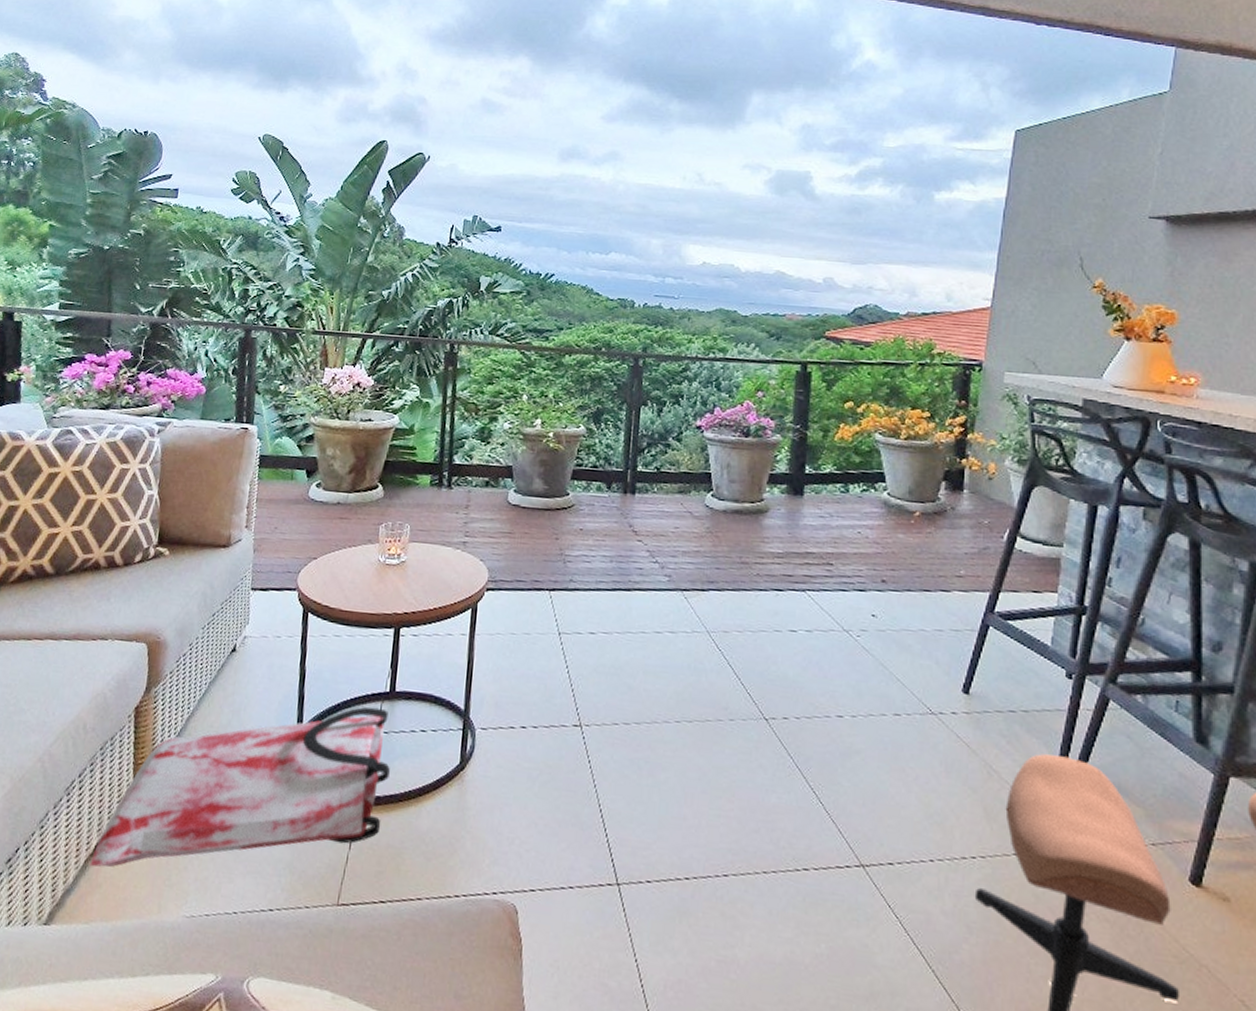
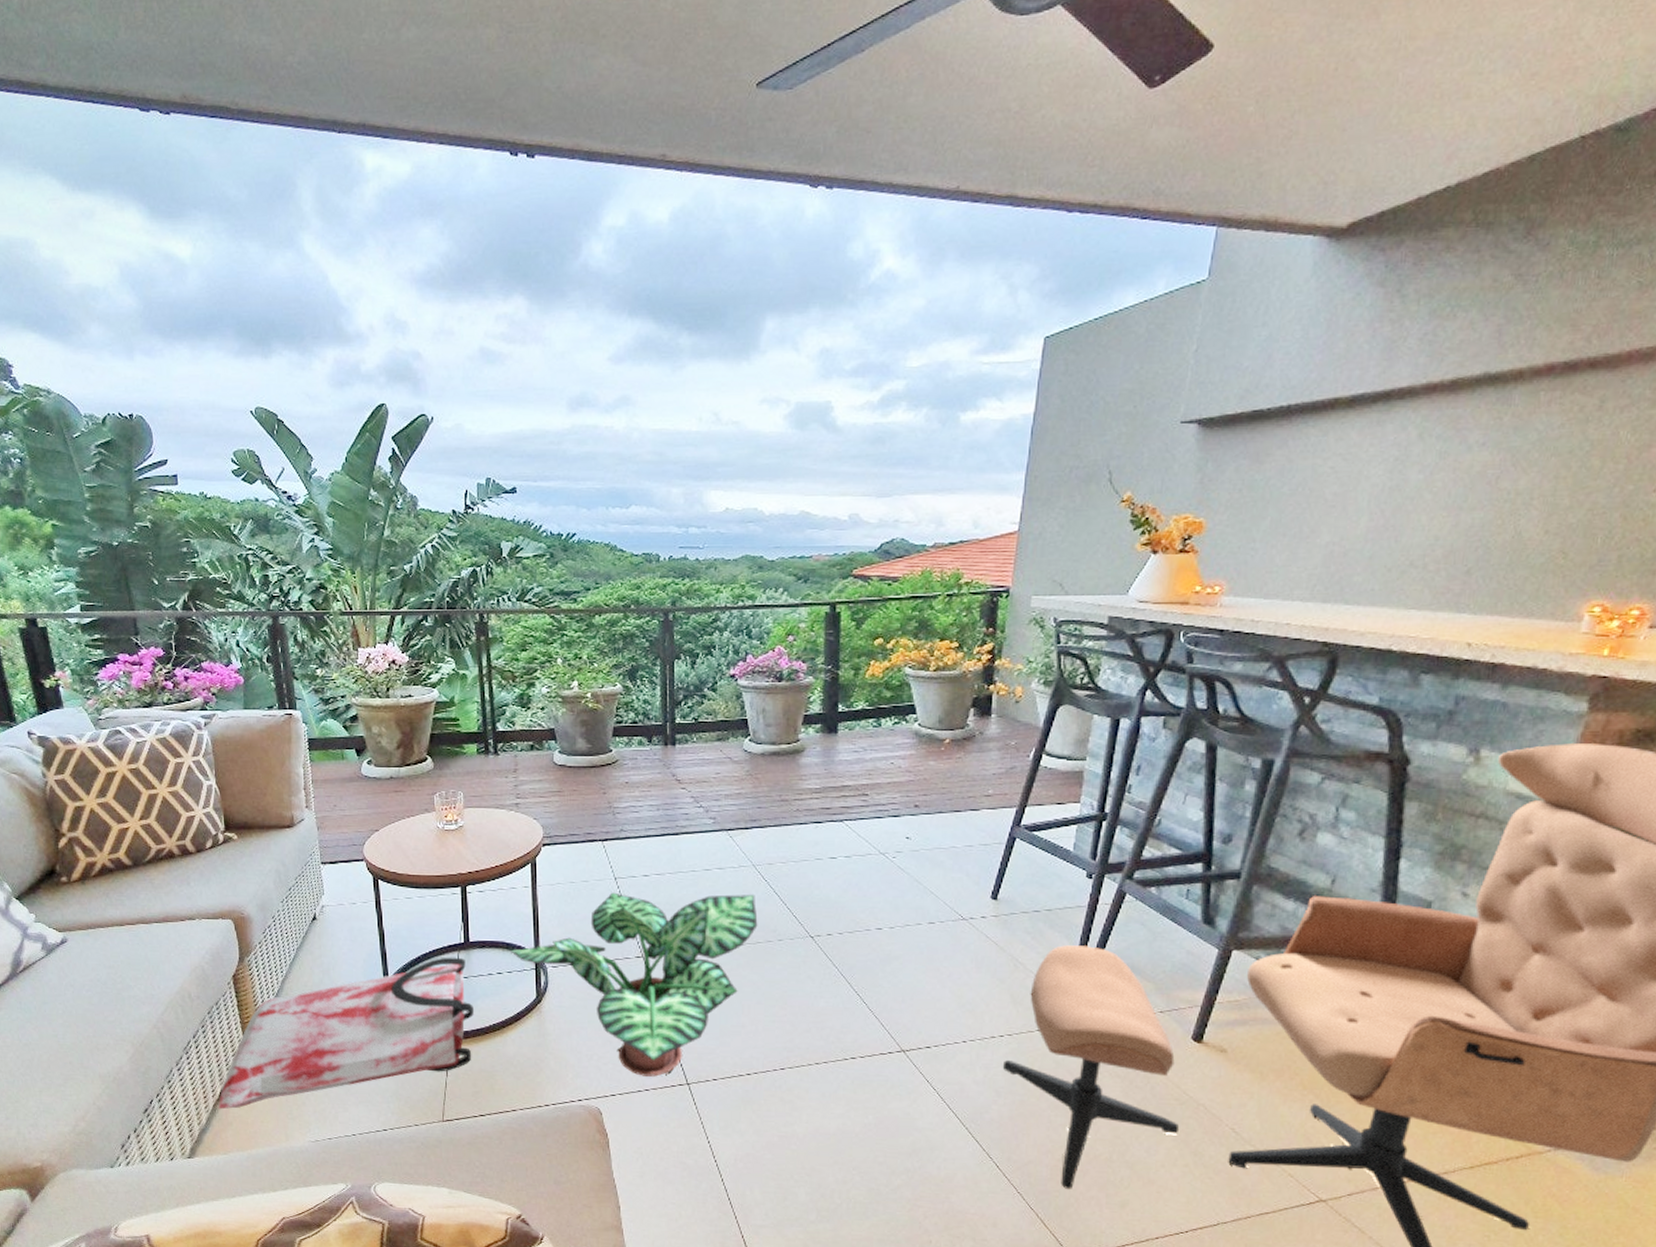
potted plant: none [437,648,709,872] -> present [509,892,758,1077]

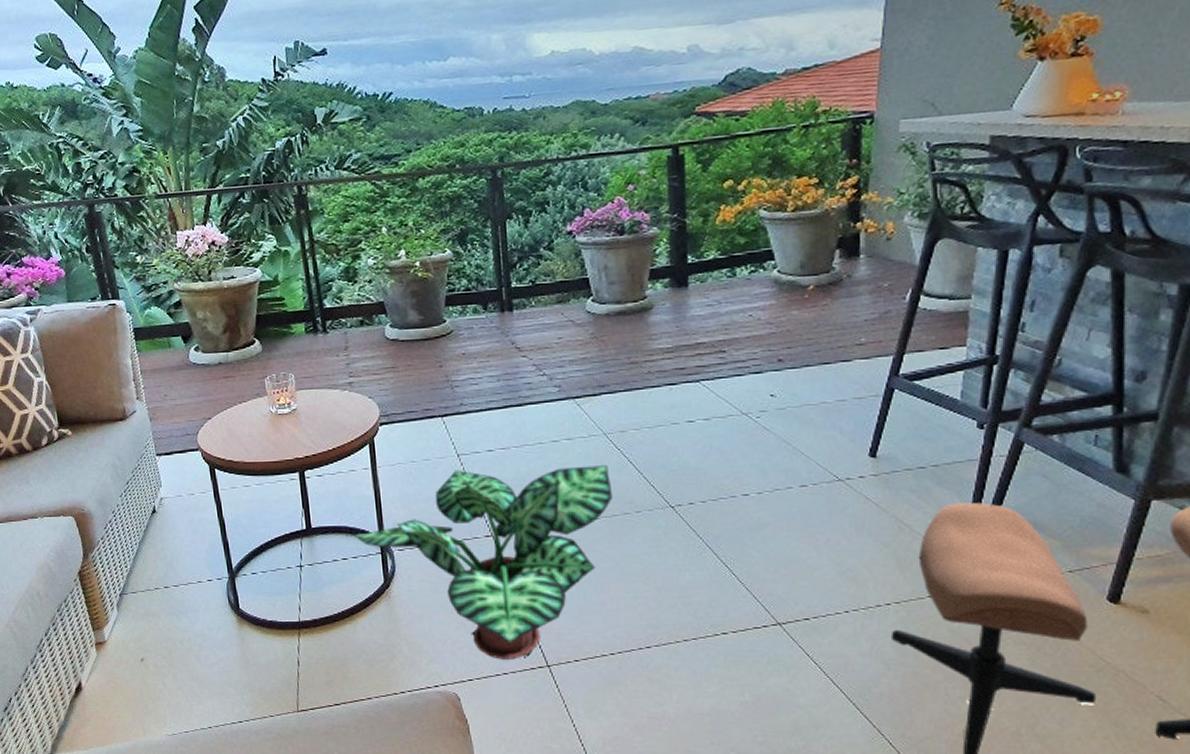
bag: present [218,957,474,1110] -> none [75,544,323,706]

